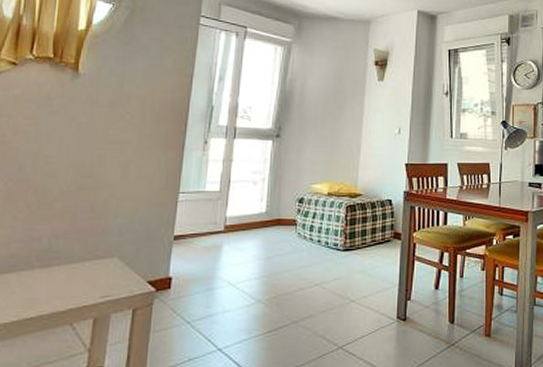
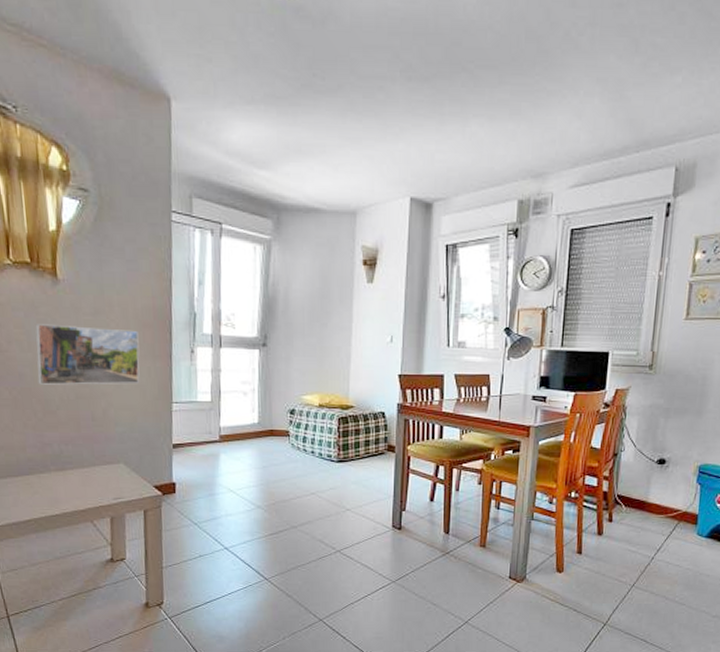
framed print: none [38,115,153,176] -> present [35,324,140,385]

